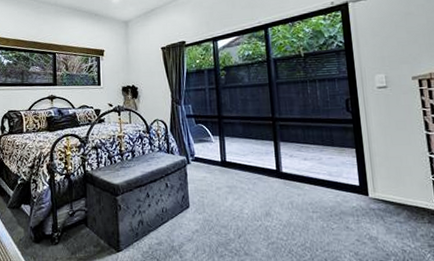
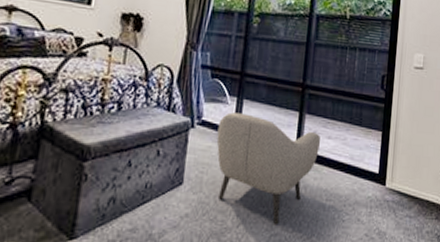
armchair: none [208,148,298,235] -> present [216,112,321,225]

